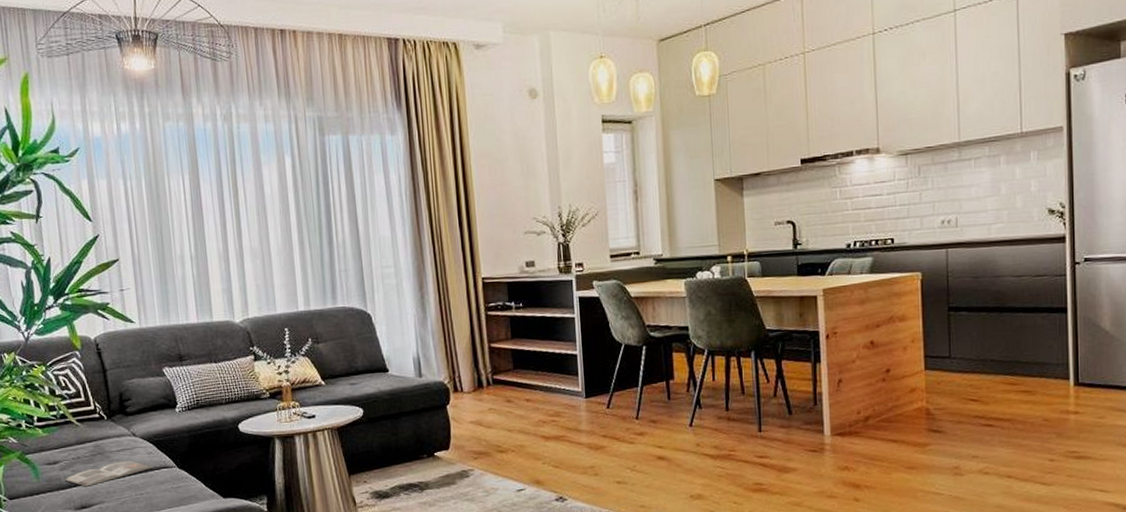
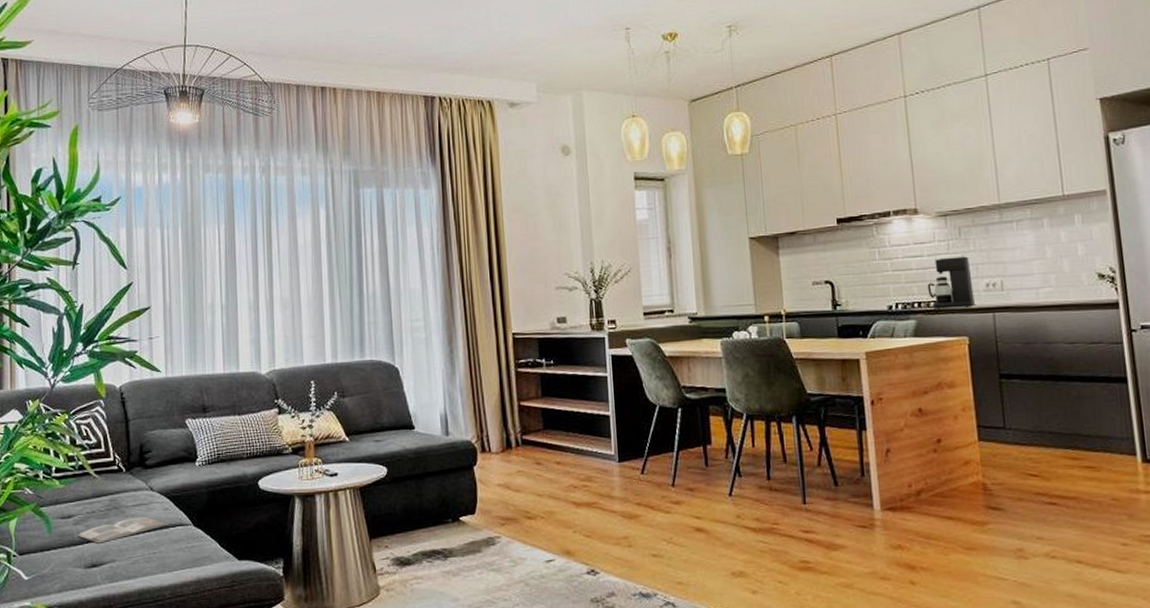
coffee maker: none [885,194,929,247] -> present [927,256,975,310]

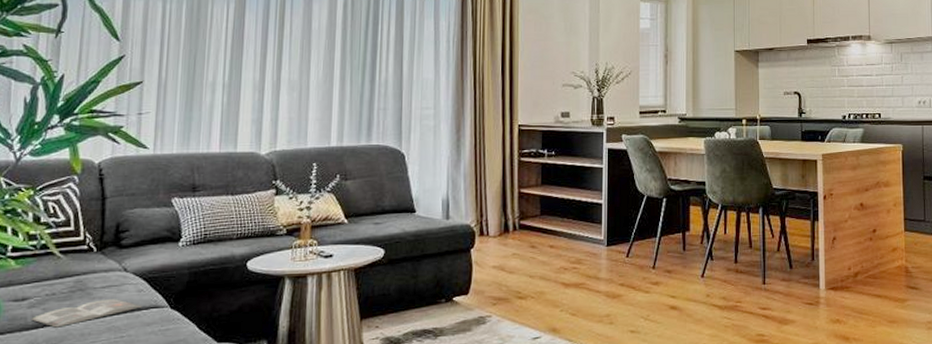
coffee maker: present [927,256,975,310] -> none [874,78,909,121]

